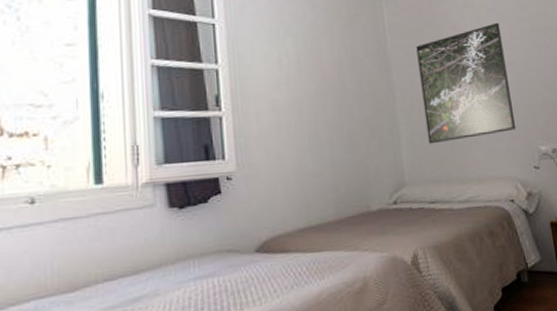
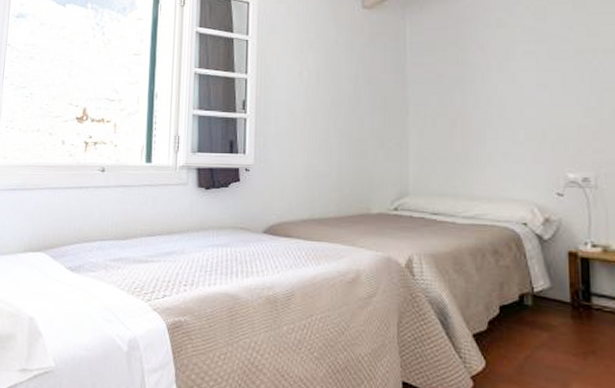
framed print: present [416,22,517,144] -> none [437,43,541,160]

